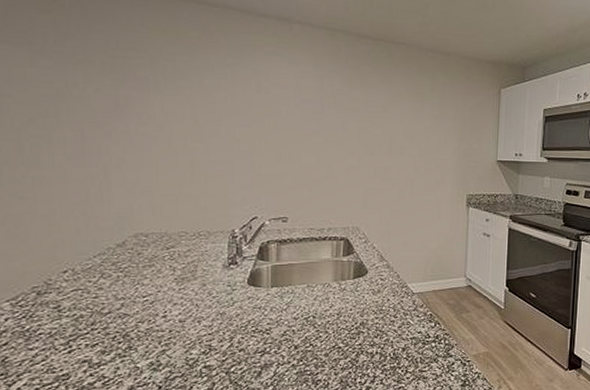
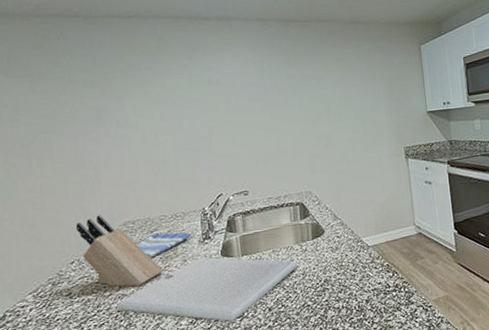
knife block: none [73,221,177,307] -> present [75,215,164,287]
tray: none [116,284,334,356] -> present [117,257,298,322]
dish towel: none [148,251,215,277] -> present [137,232,192,258]

